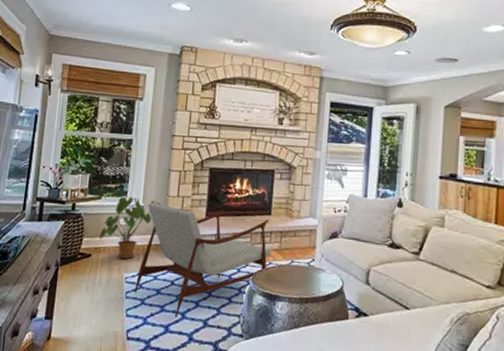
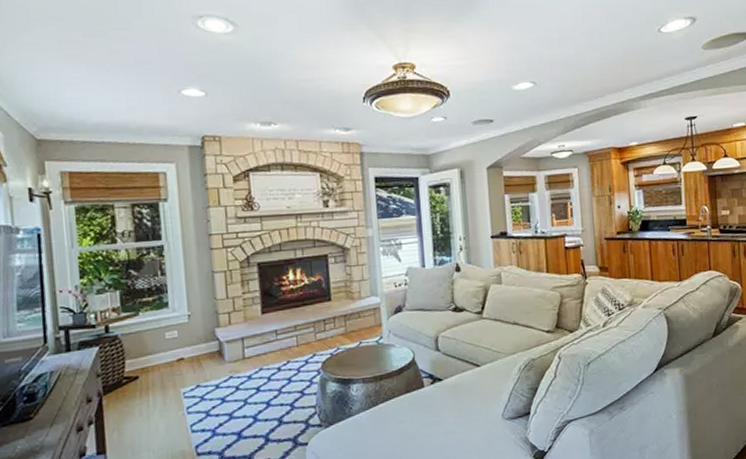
house plant: present [99,196,160,259] -> none [143,306,208,375]
armchair: present [134,202,271,318] -> none [195,304,338,423]

